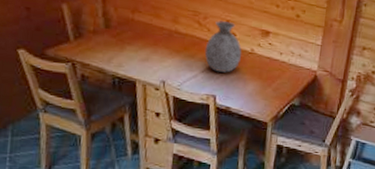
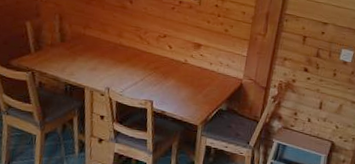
vase: present [204,21,242,73] -> none [144,35,177,81]

